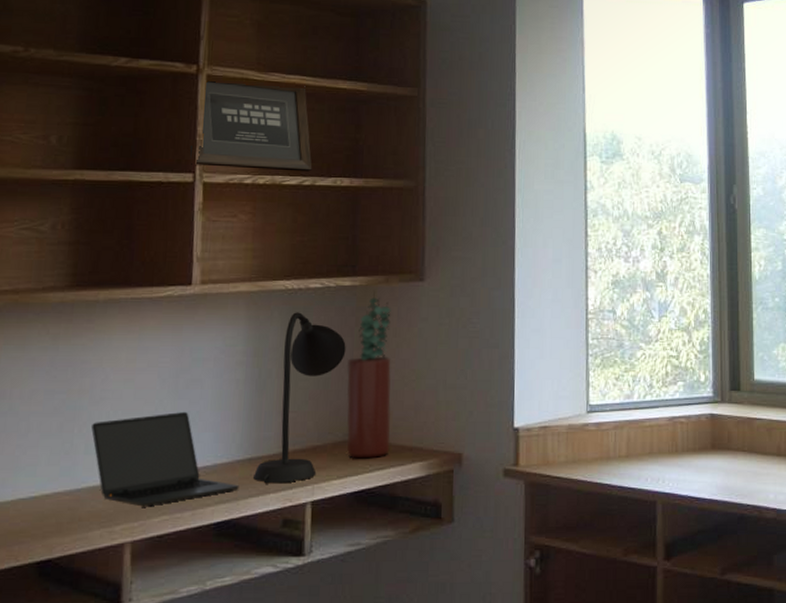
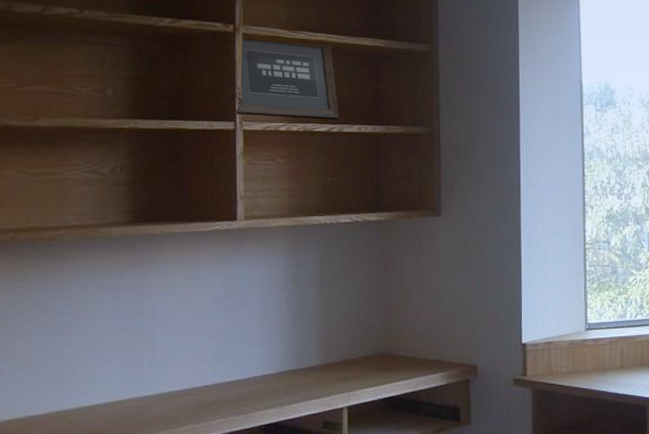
laptop: present [90,411,239,507] -> none [154,329,285,411]
desk lamp: present [252,312,346,484] -> none [296,244,374,392]
vase: present [346,290,392,459] -> none [374,224,415,370]

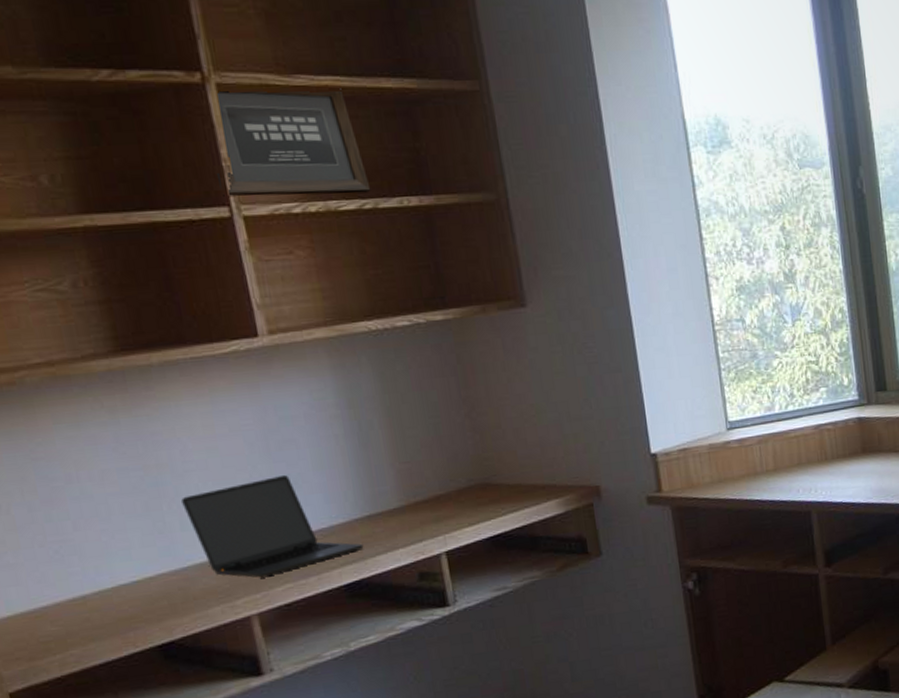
laptop: none [154,329,285,411] -> present [180,474,364,578]

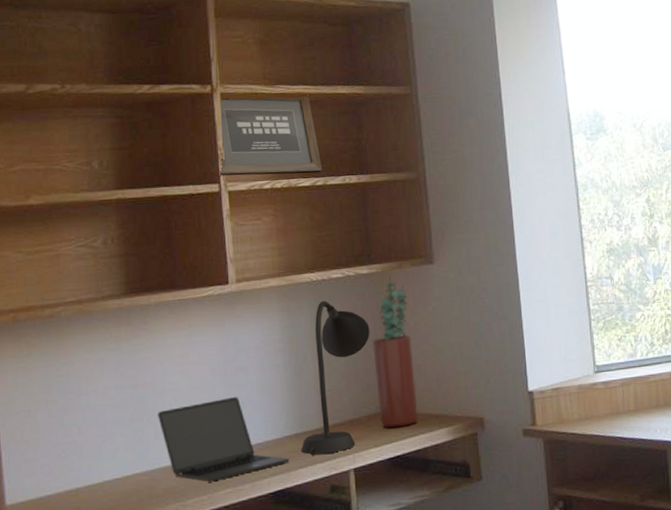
desk lamp: none [376,355,452,540] -> present [300,301,370,456]
vase: none [455,322,521,504] -> present [372,275,419,429]

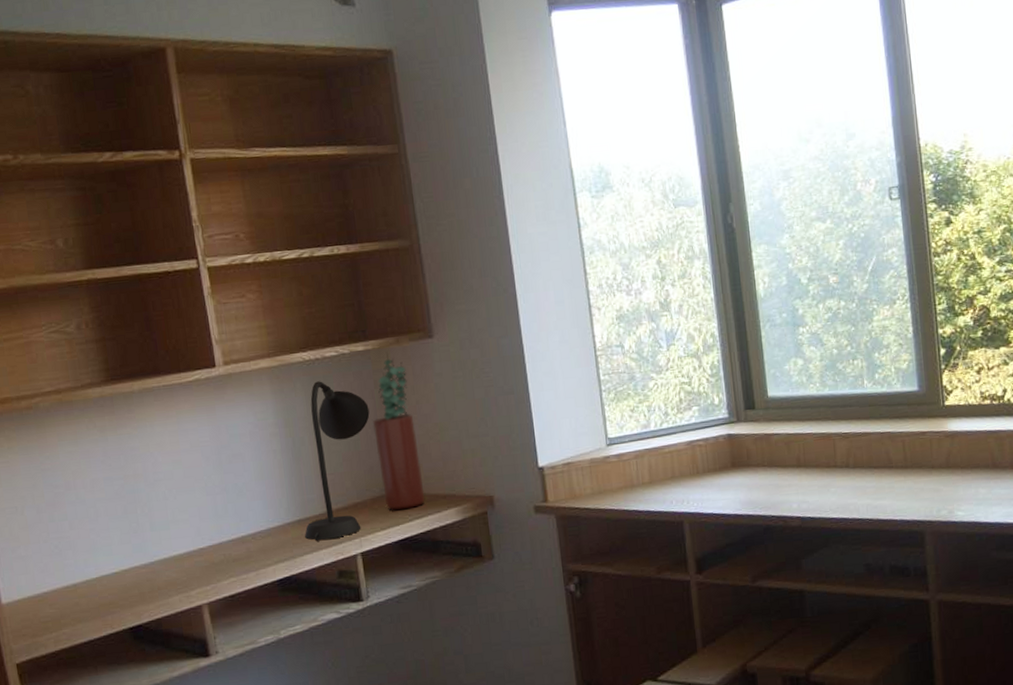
laptop: present [157,396,290,482] -> none [151,484,294,573]
picture frame: present [213,95,323,176] -> none [188,157,308,251]

